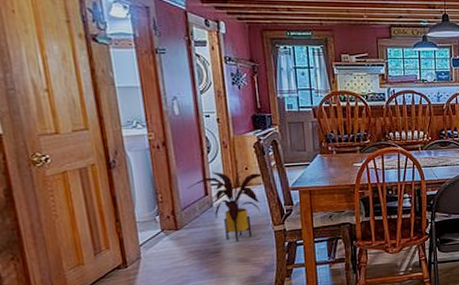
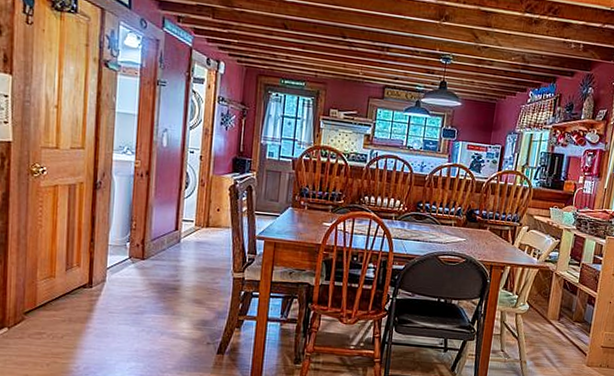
house plant: present [187,170,261,242] -> none [160,208,231,282]

